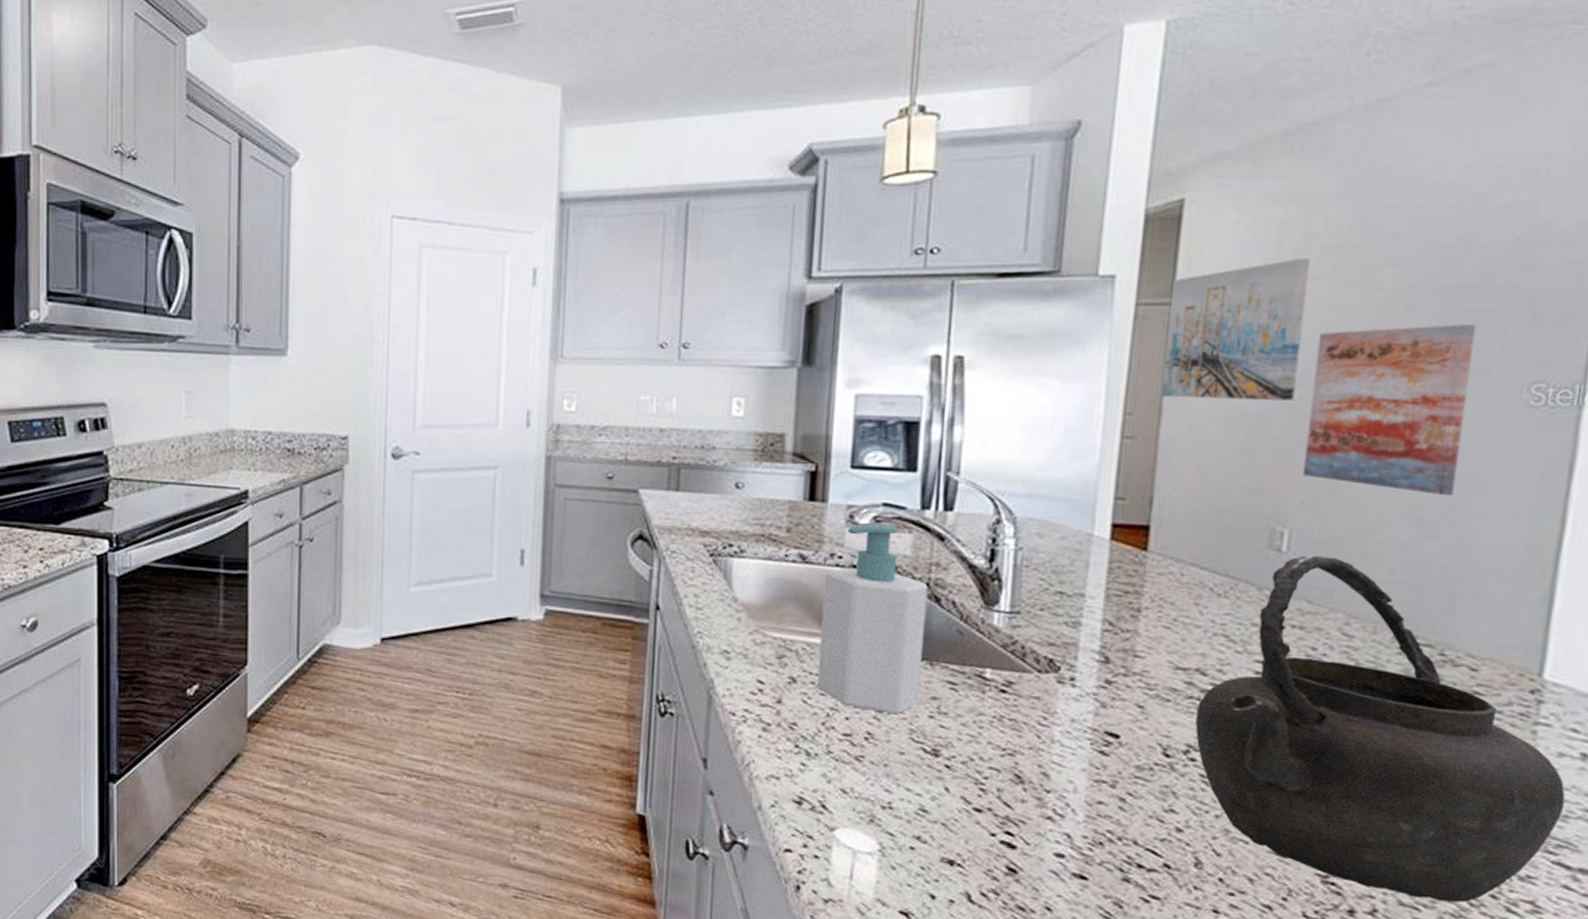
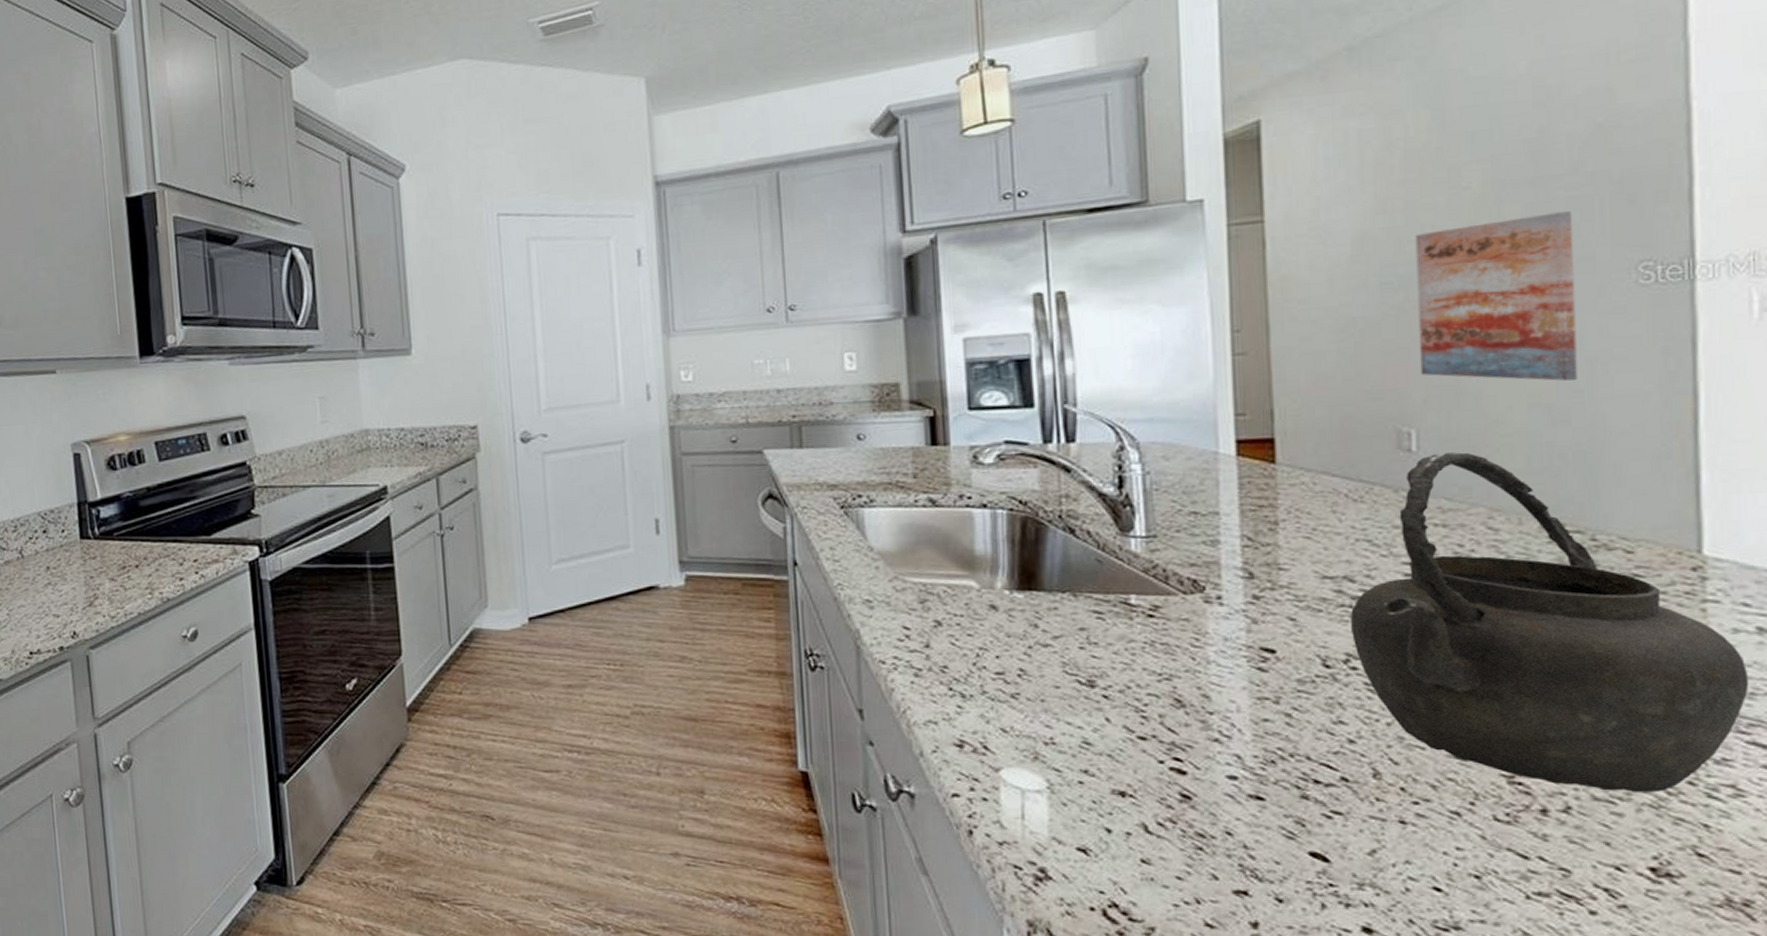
soap bottle: present [816,522,928,715] -> none [956,460,1067,649]
wall art: present [1161,257,1311,400] -> none [1262,163,1400,312]

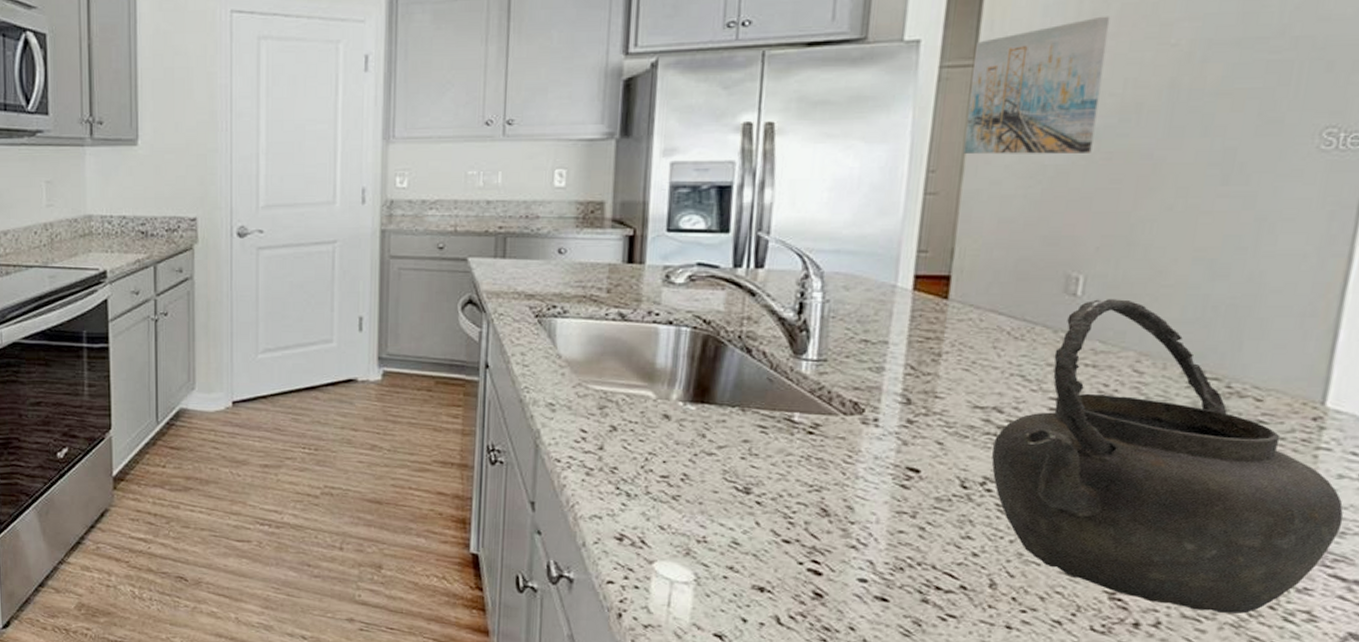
wall art: none [1262,163,1400,312] -> present [963,16,1111,155]
wall art: present [1415,211,1577,381] -> none [1098,74,1271,237]

